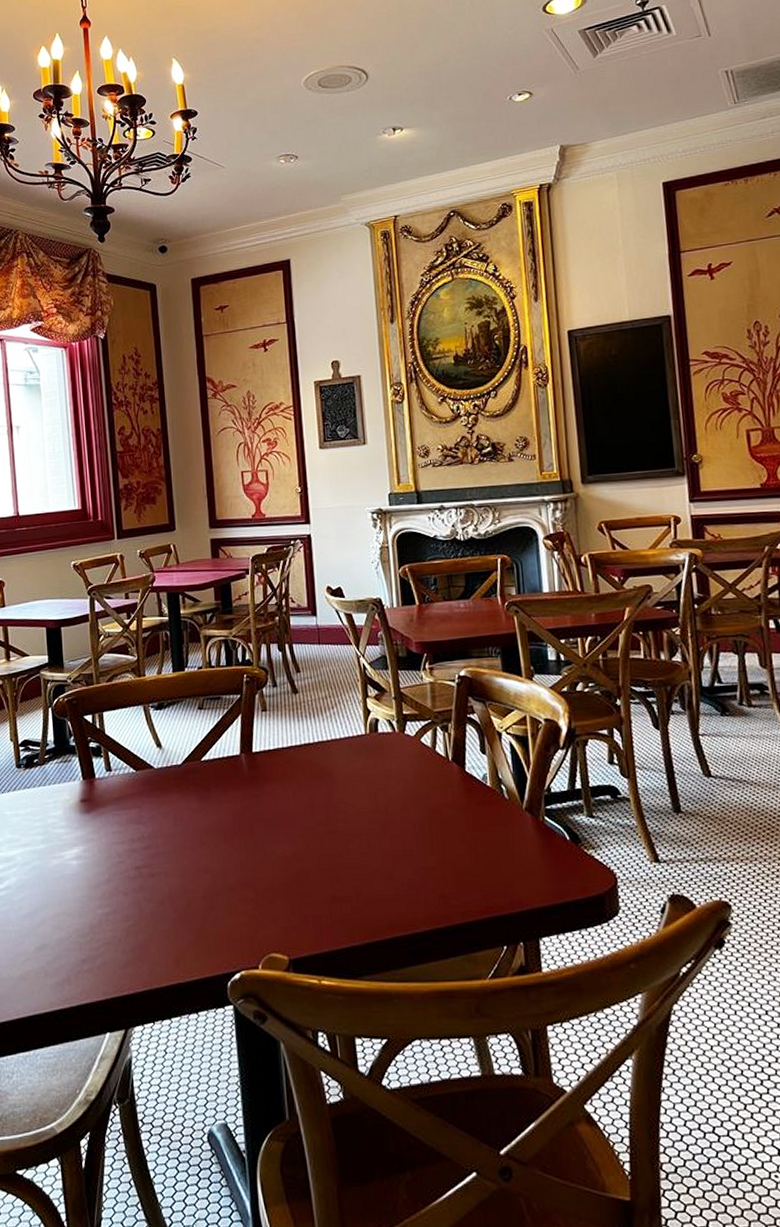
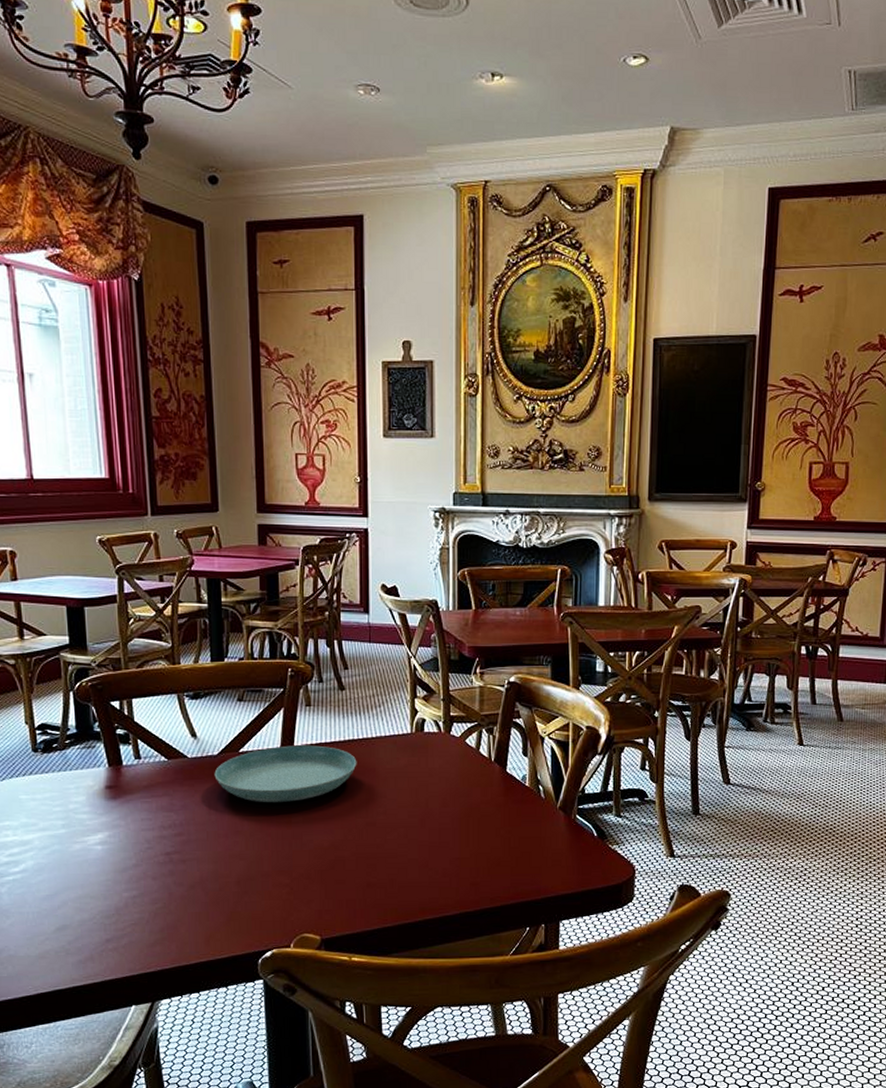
saucer: none [179,751,314,812] -> present [214,745,357,802]

